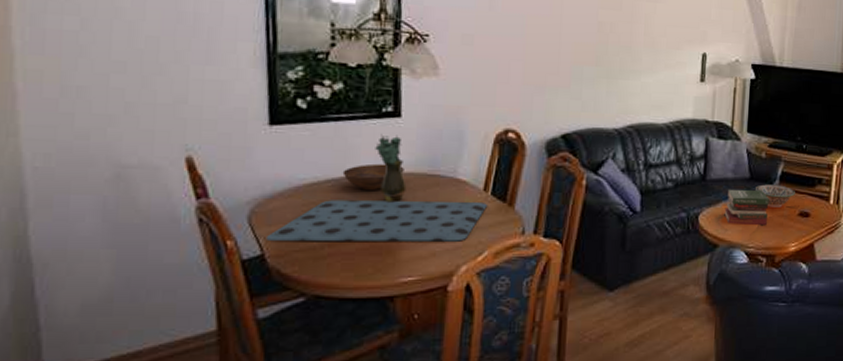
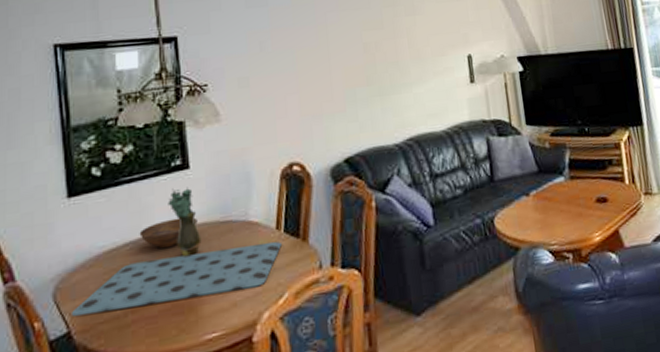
books: present [724,189,769,225] -> none [519,182,565,224]
decorative bowl: present [754,184,795,207] -> none [545,173,588,199]

